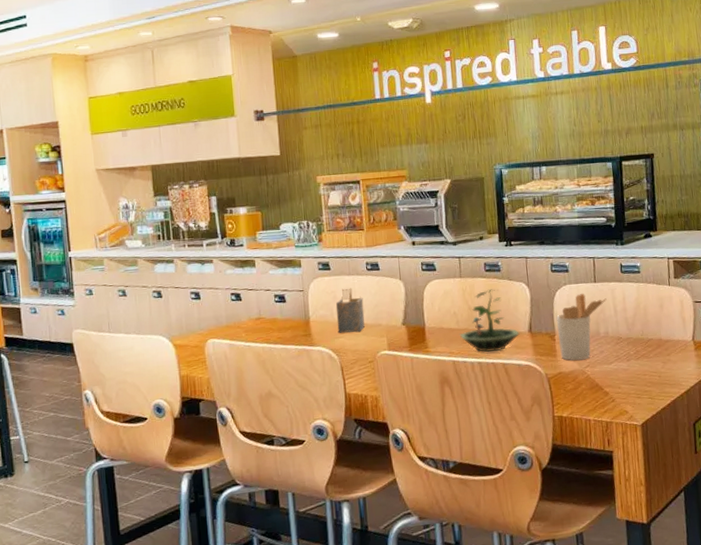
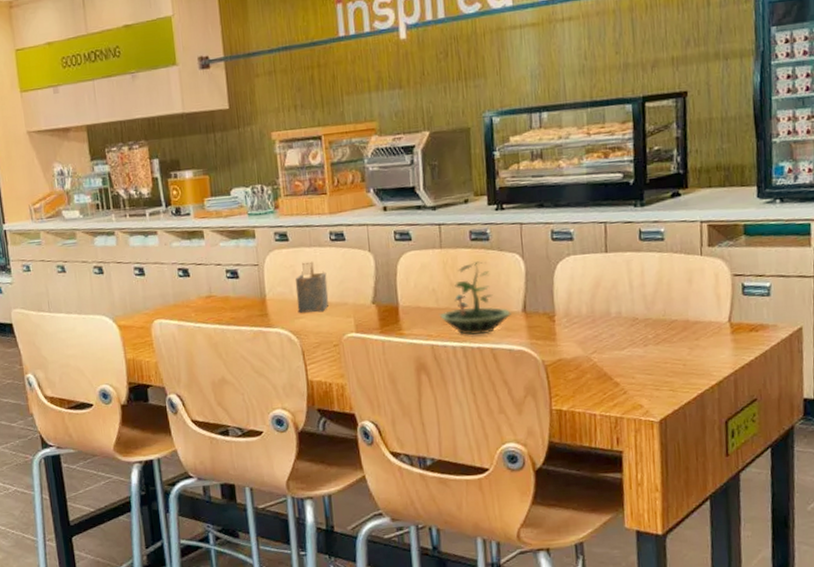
utensil holder: present [556,294,607,360] -> none [556,266,621,345]

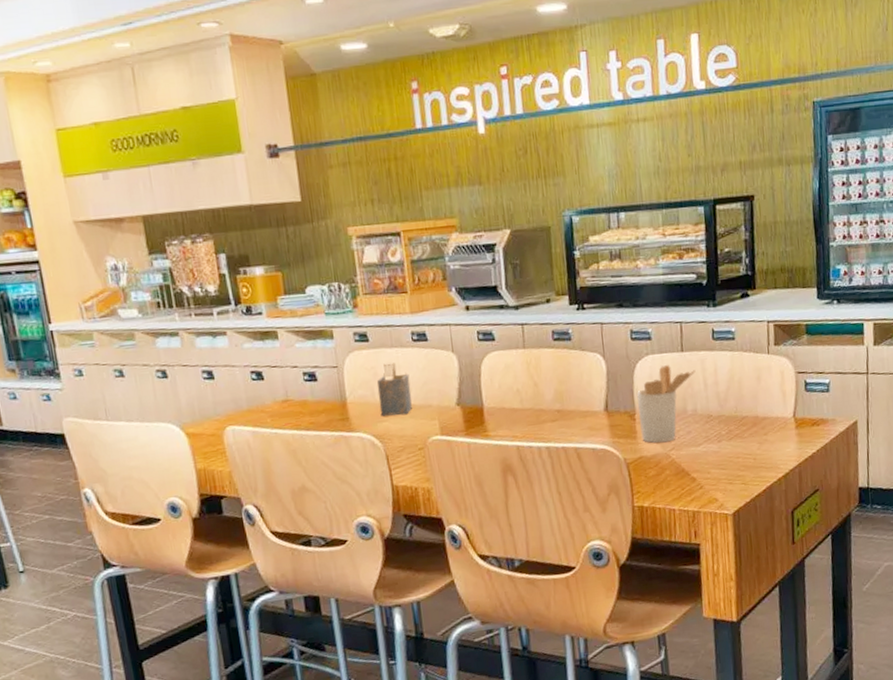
terrarium: present [439,261,511,335] -> none [523,361,594,435]
utensil holder: none [556,266,621,345] -> present [636,365,696,443]

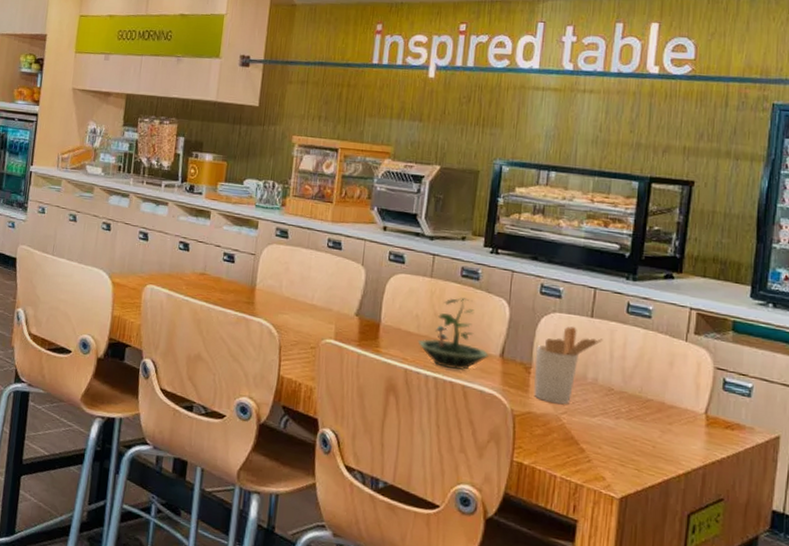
napkin holder: present [377,362,412,417] -> none [283,261,318,313]
terrarium: none [523,361,594,435] -> present [417,297,489,370]

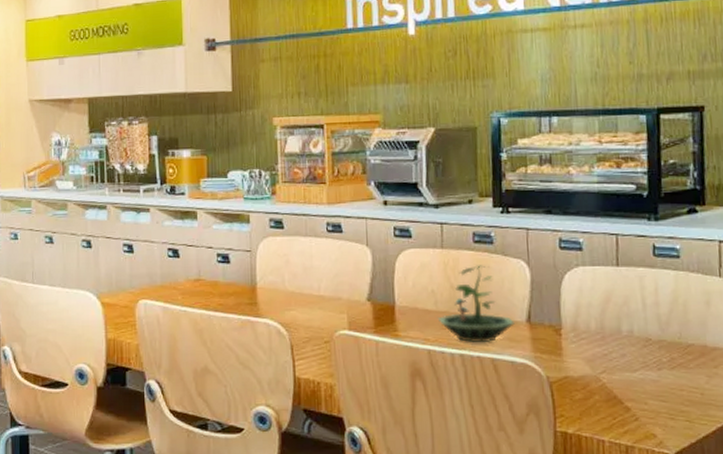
utensil holder: present [534,326,603,404] -> none [563,279,633,362]

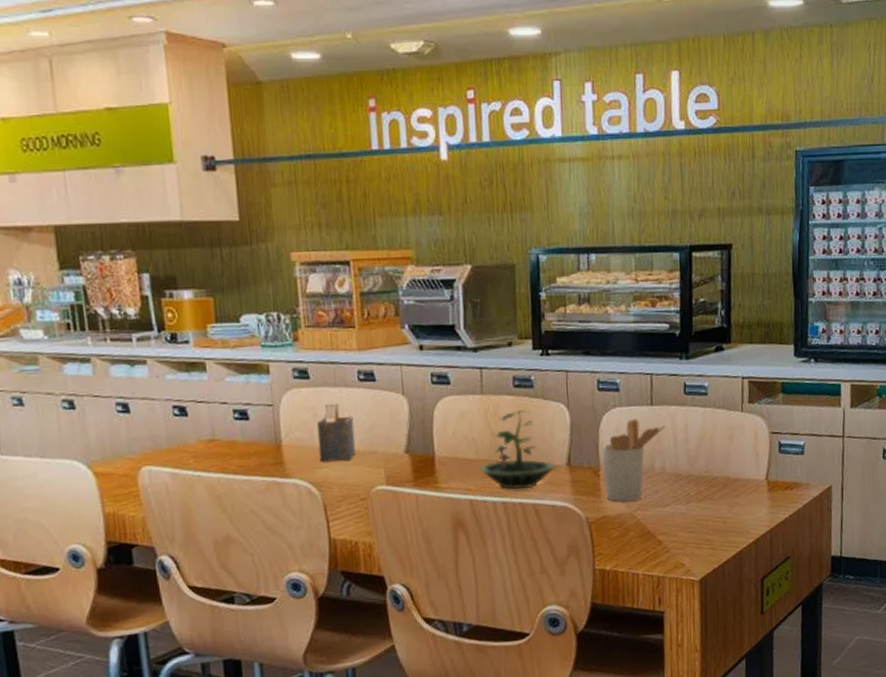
napkin holder: none [288,251,322,306] -> present [316,403,356,462]
utensil holder: none [563,279,633,362] -> present [601,419,665,502]

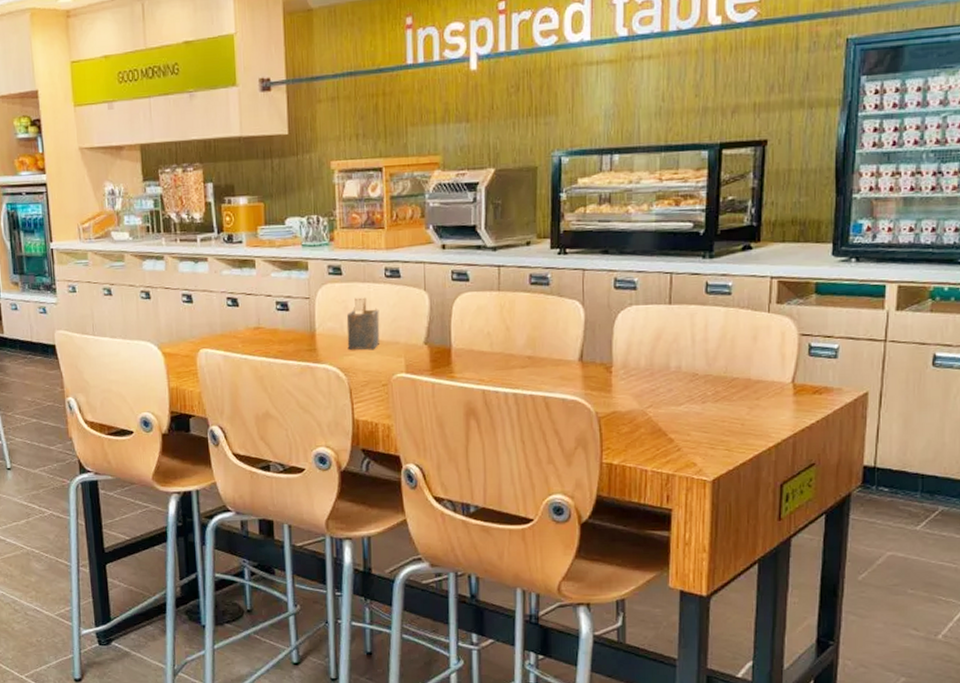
terrarium: present [478,410,555,489] -> none [492,306,567,382]
utensil holder: present [601,419,665,502] -> none [615,317,683,398]

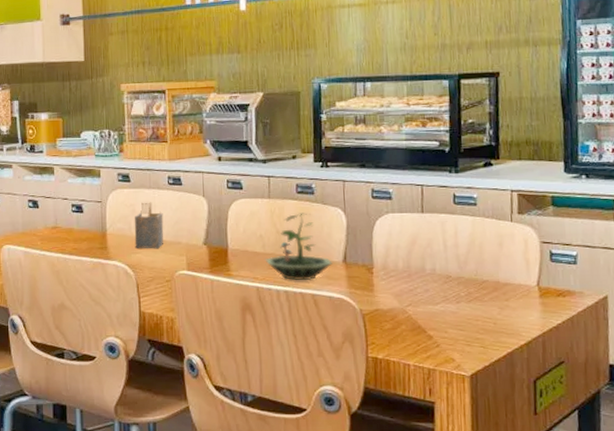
terrarium: none [492,306,567,382] -> present [265,213,332,280]

